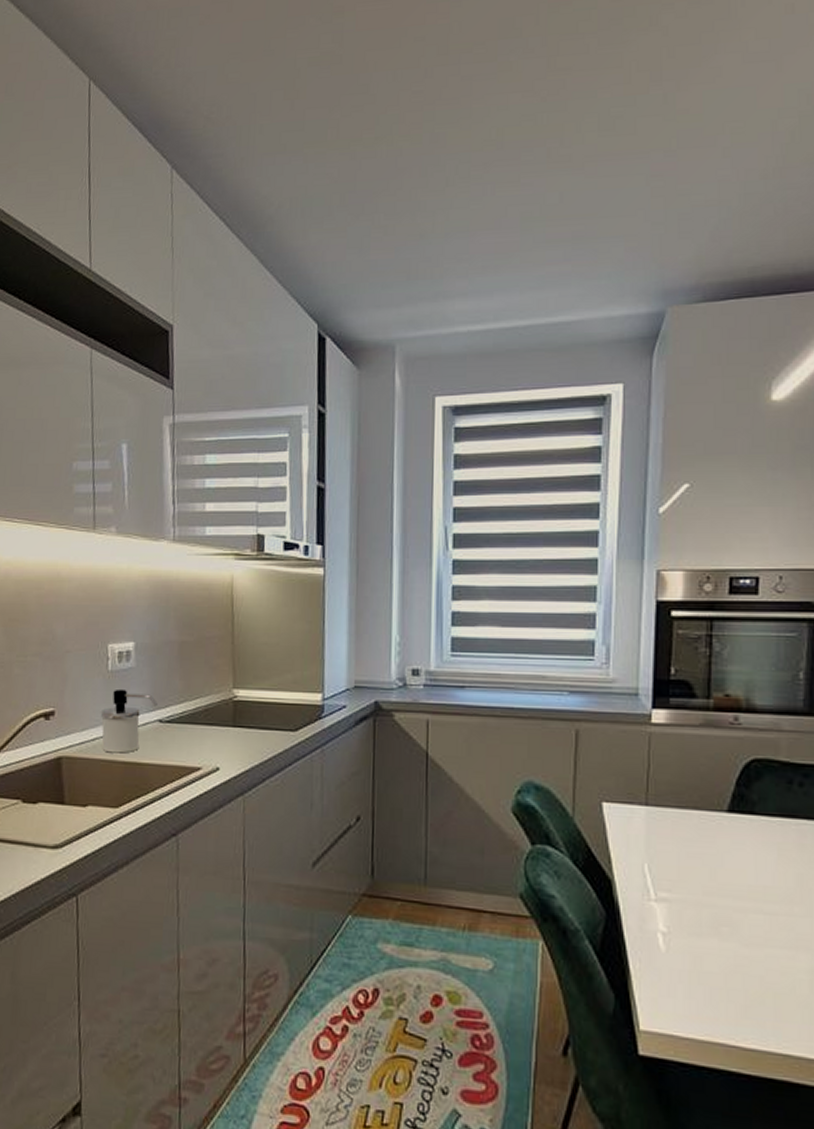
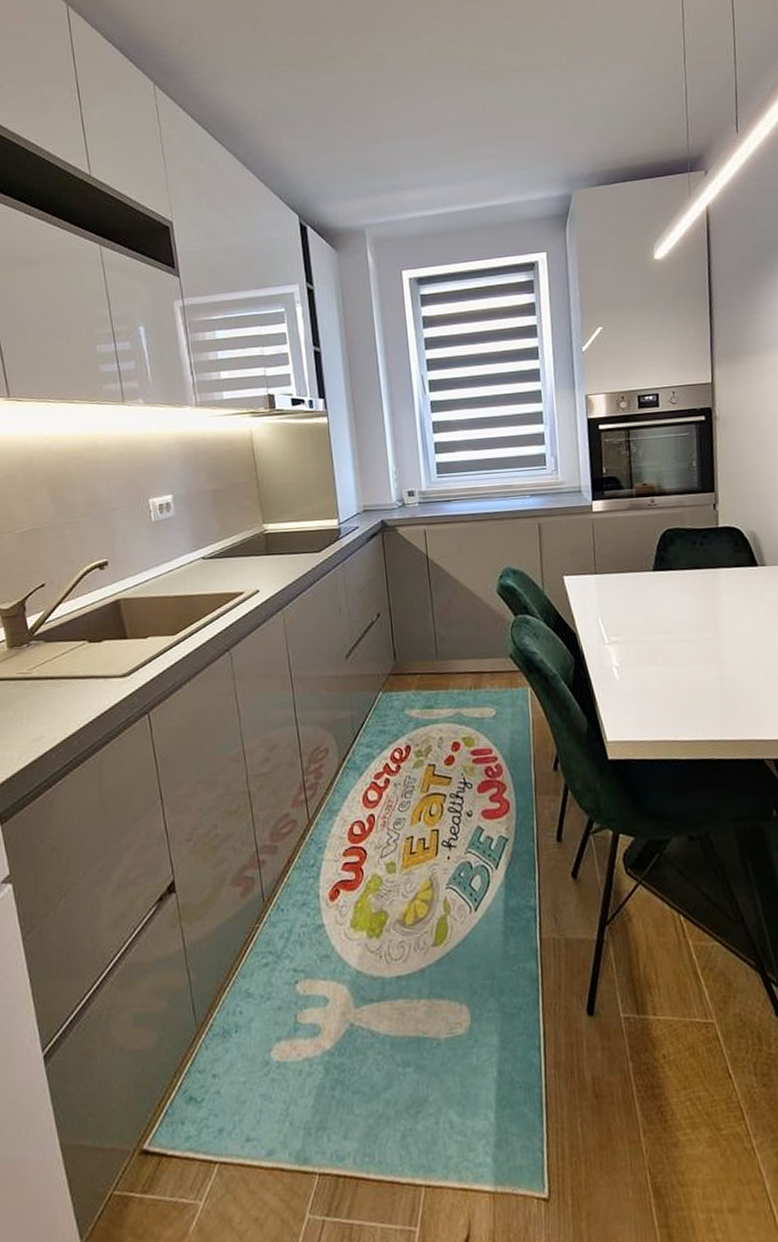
soap dispenser: present [100,688,158,754] -> none [149,535,199,591]

